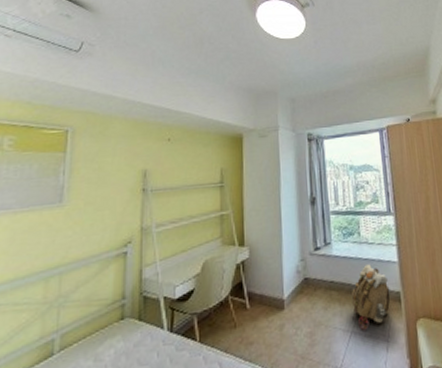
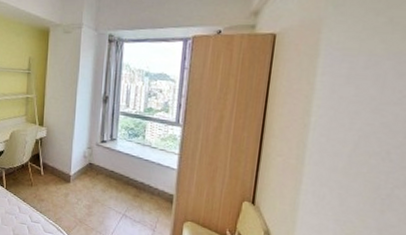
backpack: present [351,264,390,331] -> none [127,164,164,217]

